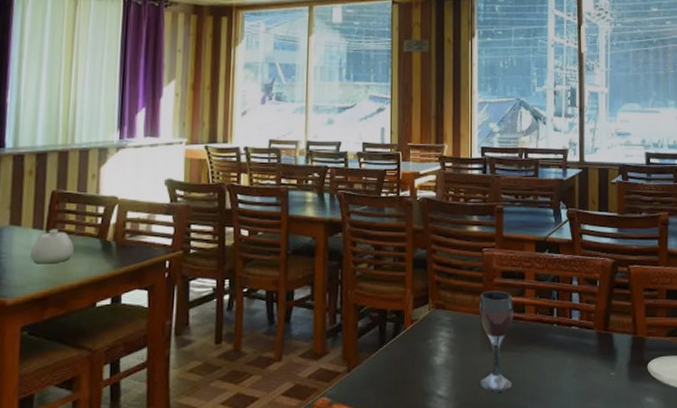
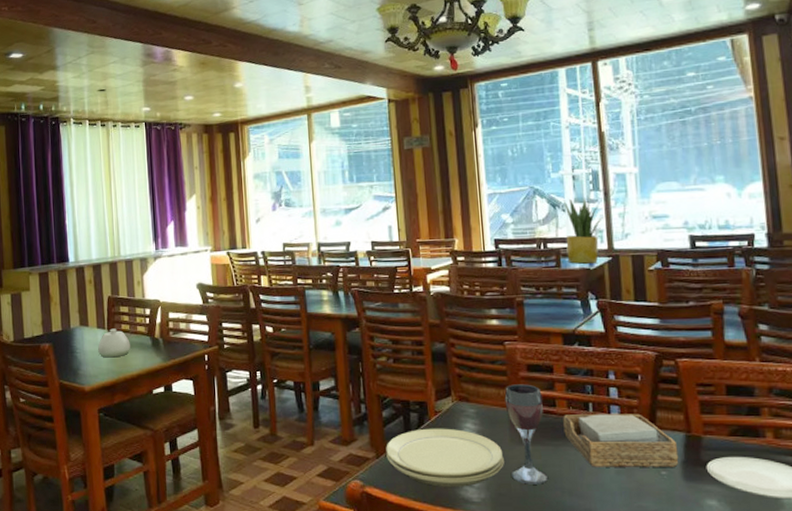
plate: none [358,337,474,400] -> present [386,428,504,487]
napkin holder: none [530,318,626,371] -> present [563,413,679,468]
planter: none [544,112,577,174] -> present [564,197,602,264]

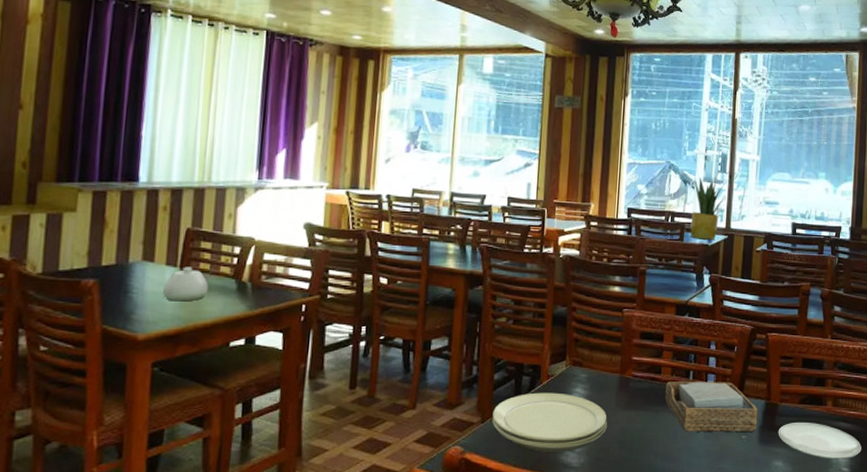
cup: present [504,384,549,485] -> none [611,351,651,449]

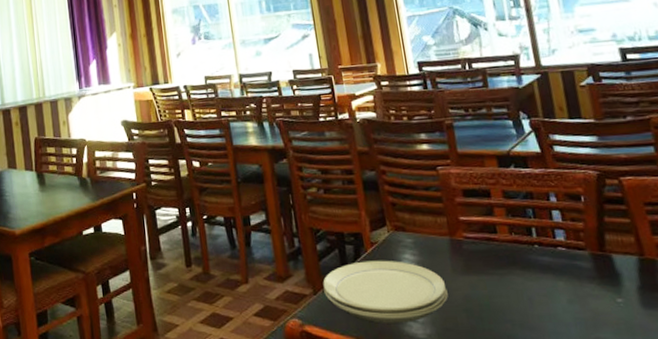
sugar bowl: present [162,266,210,302] -> none [26,169,60,200]
napkin holder: present [665,382,758,433] -> none [505,237,635,297]
planter: present [690,178,725,240] -> none [485,15,527,83]

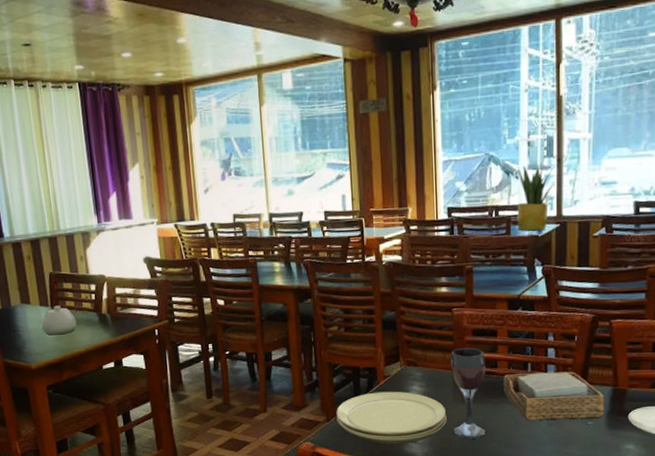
sugar bowl: none [26,169,60,200] -> present [41,305,78,335]
cup: none [442,210,497,318] -> present [450,347,487,439]
planter: none [485,15,527,83] -> present [517,164,554,231]
napkin holder: none [505,237,635,297] -> present [503,371,605,421]

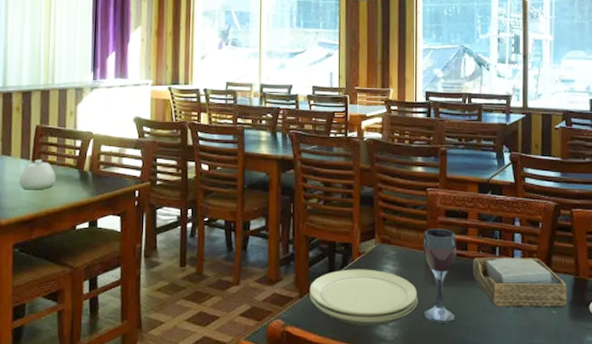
planter: present [517,164,554,231] -> none [488,59,520,119]

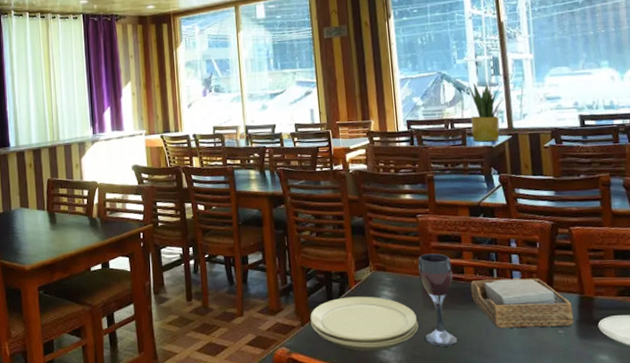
sugar bowl: present [18,159,57,190] -> none [37,209,70,238]
planter: none [488,59,520,119] -> present [468,81,503,142]

